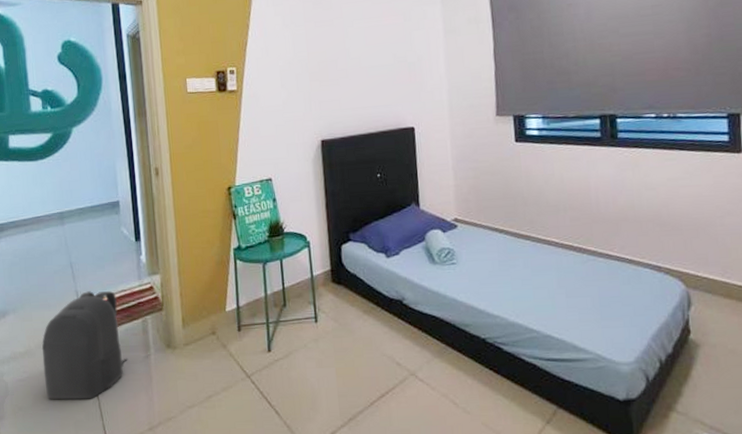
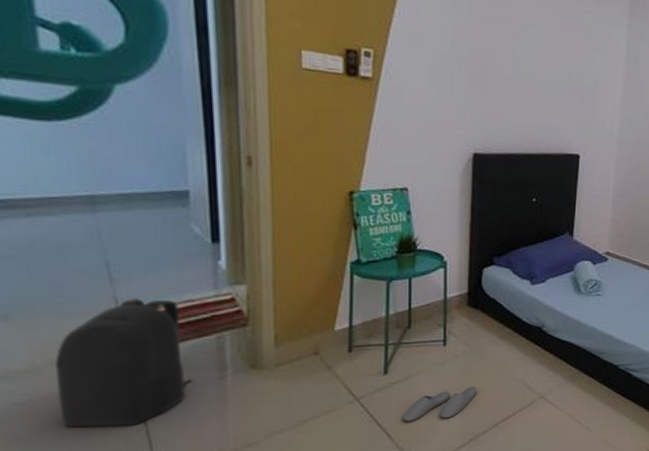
slippers: none [287,363,350,400] -> present [402,386,477,422]

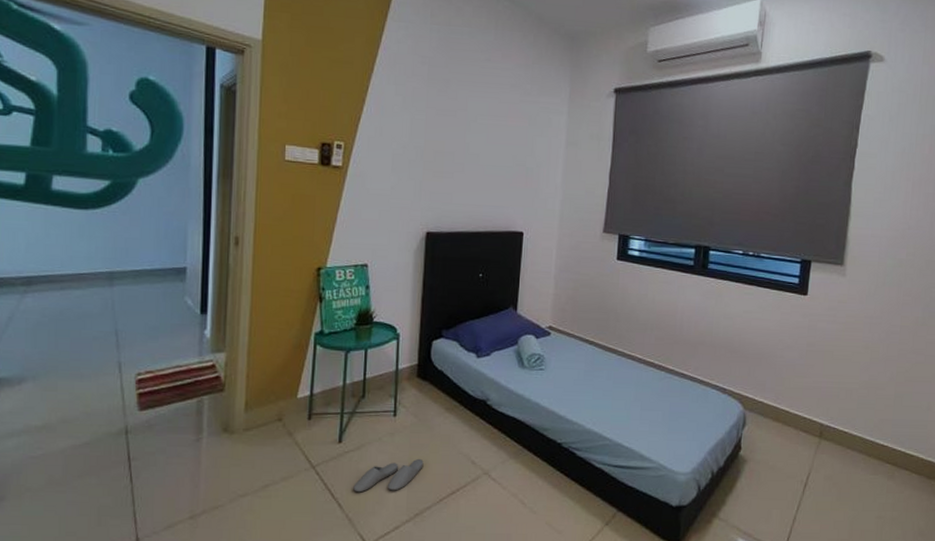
backpack: present [54,299,194,427] -> none [64,363,175,483]

